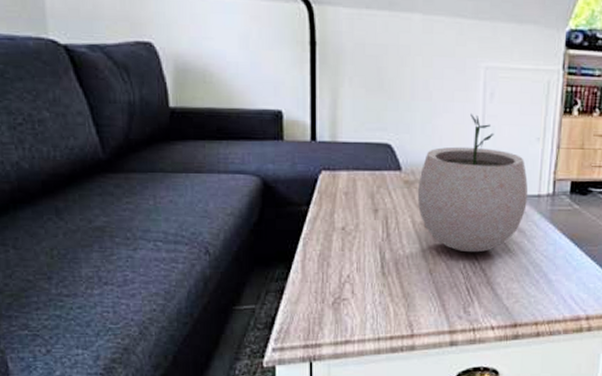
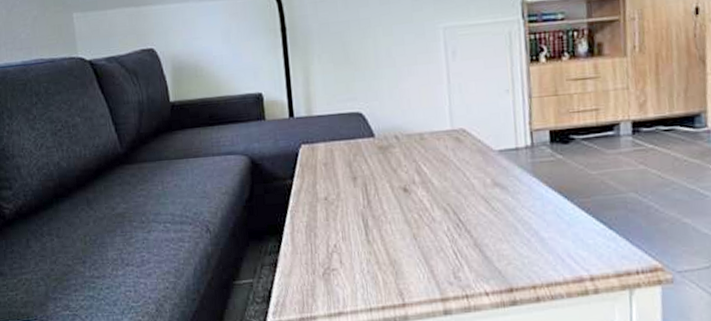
plant pot: present [417,114,529,253] -> none [392,74,506,214]

